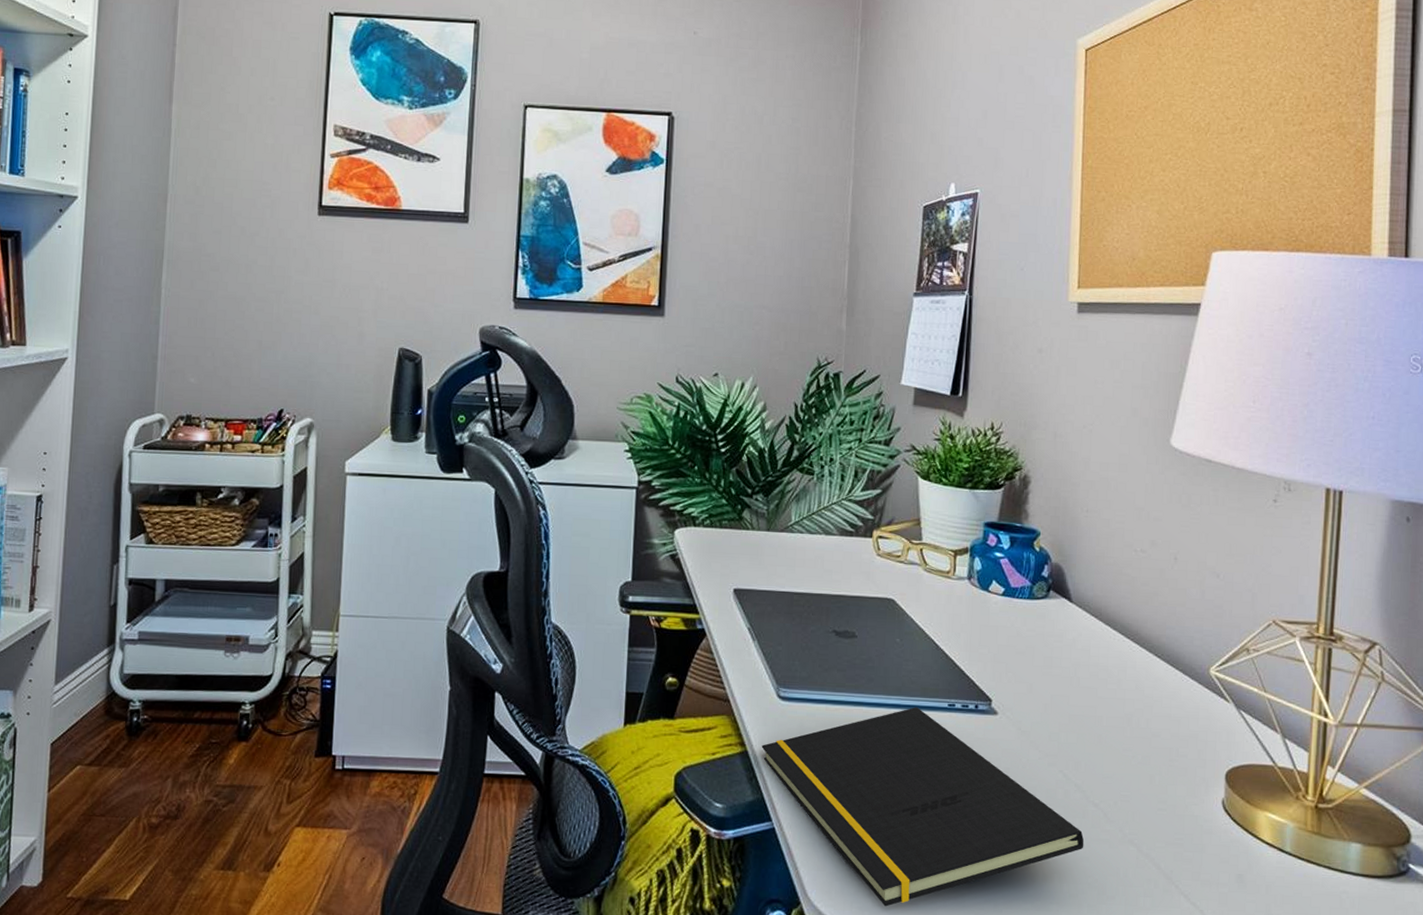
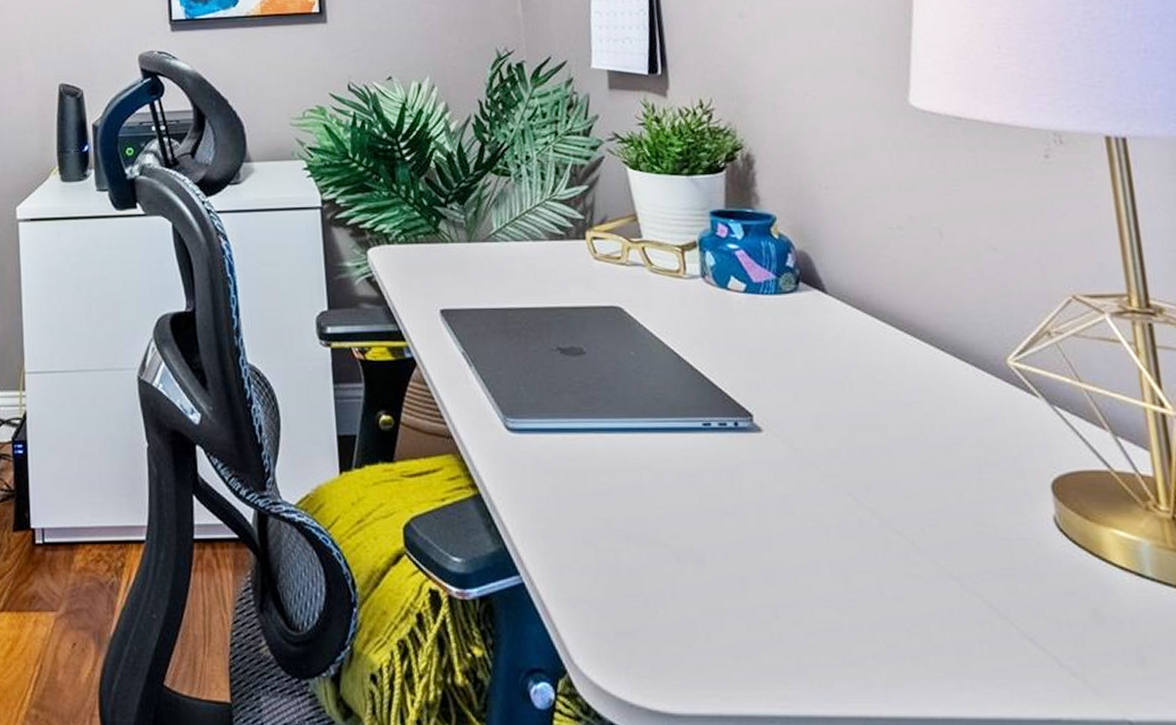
notepad: present [761,707,1084,907] -> none [495,429,894,671]

